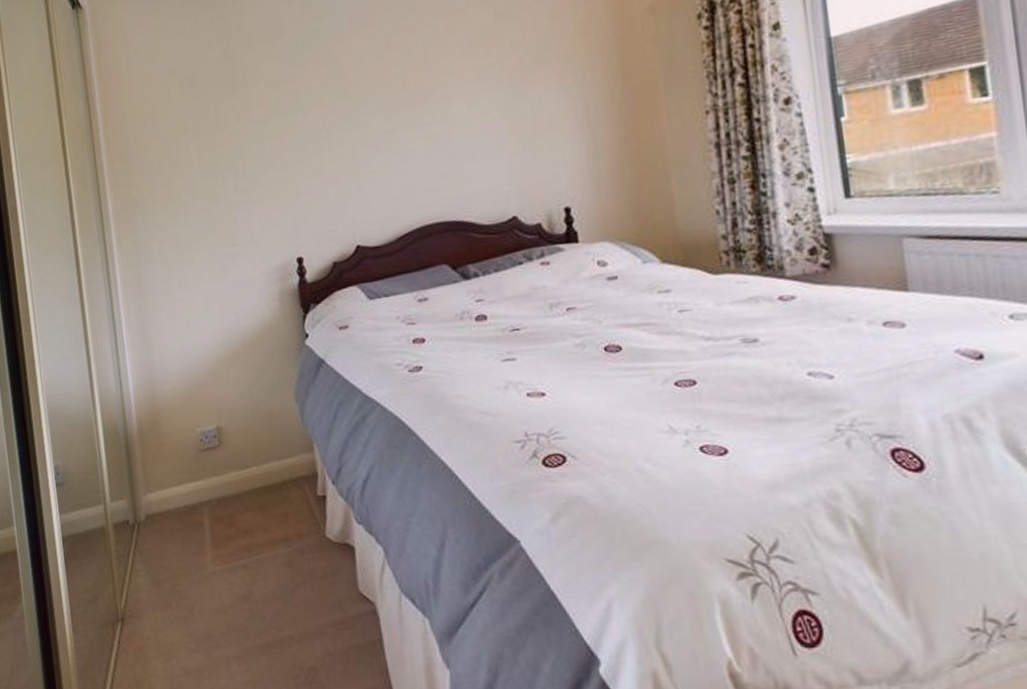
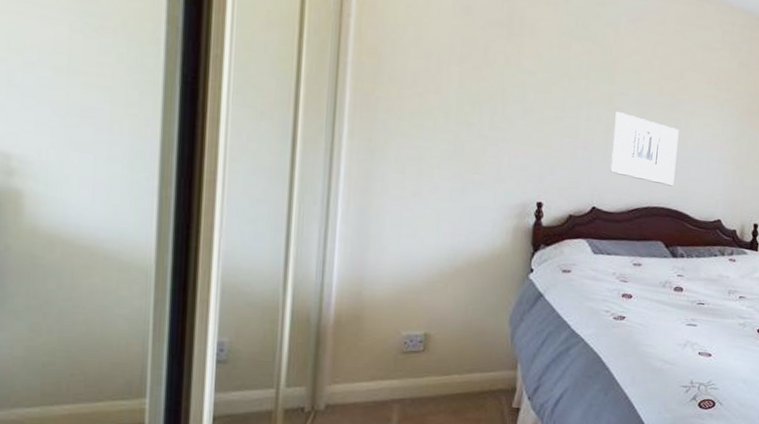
wall art: none [359,122,446,201] -> present [610,111,679,186]

